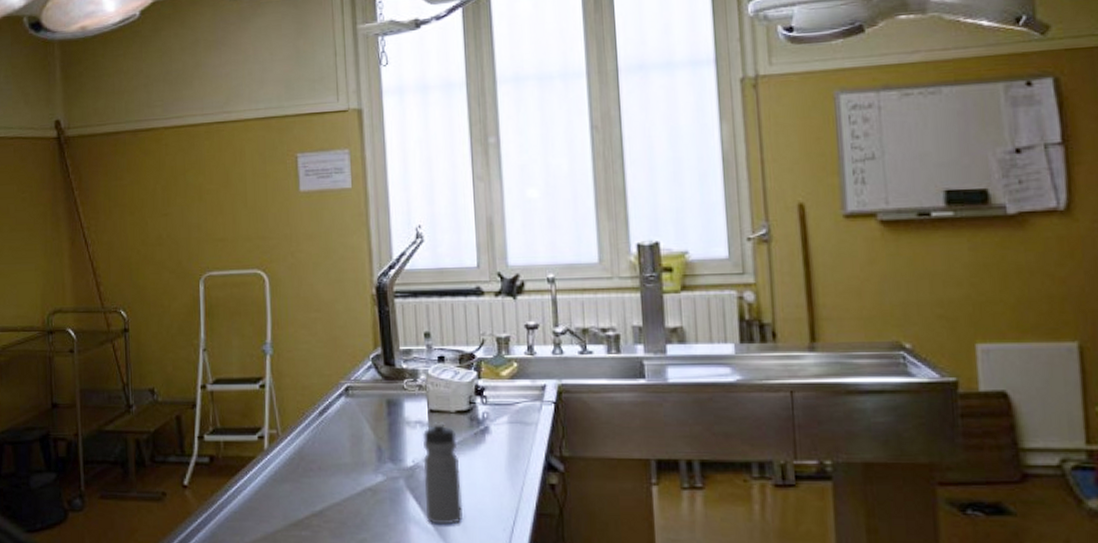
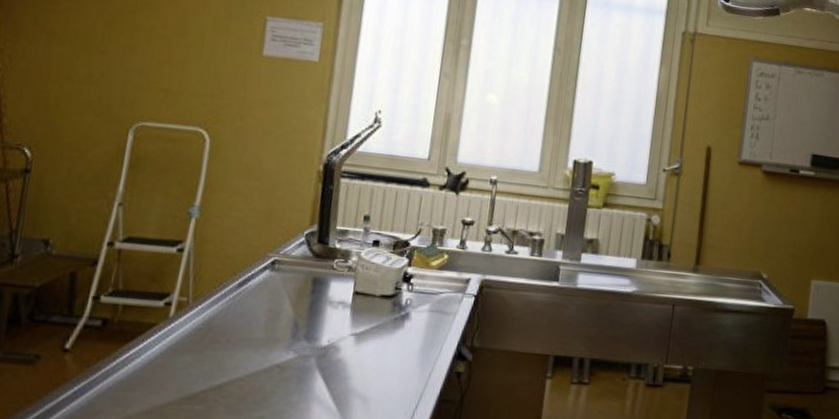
water bottle: present [422,422,463,525] -> none [331,304,377,406]

